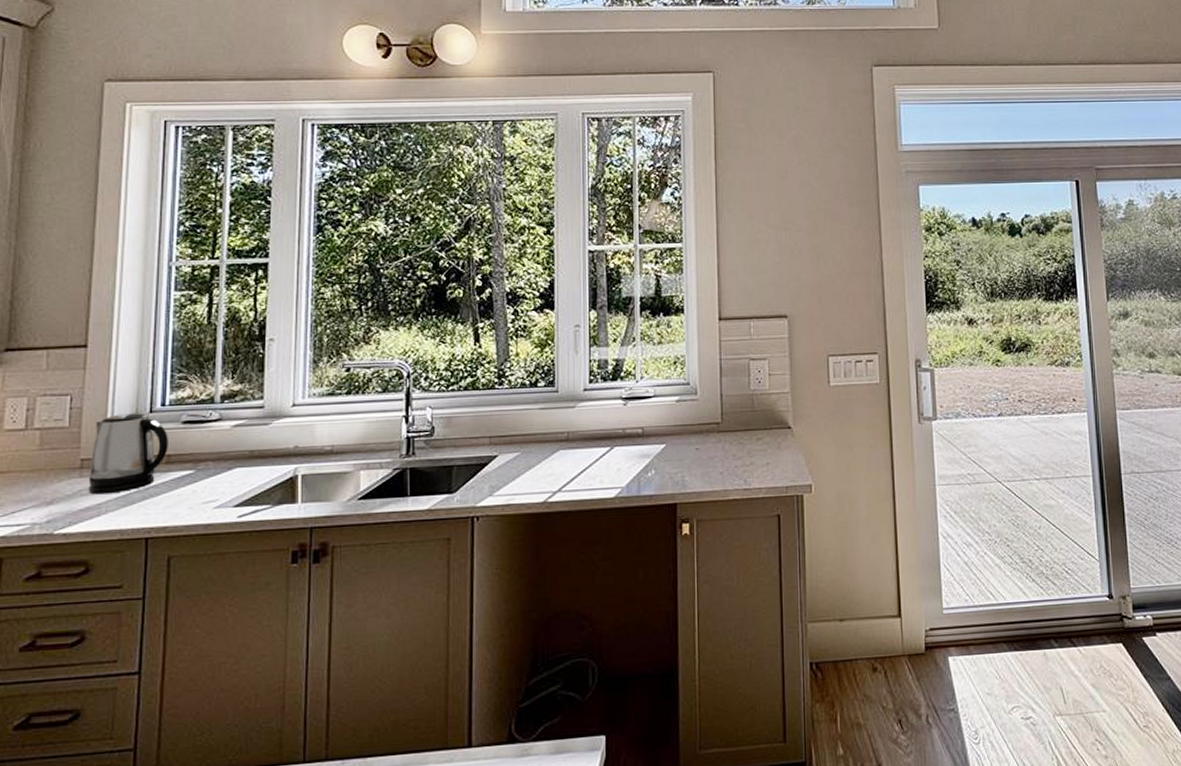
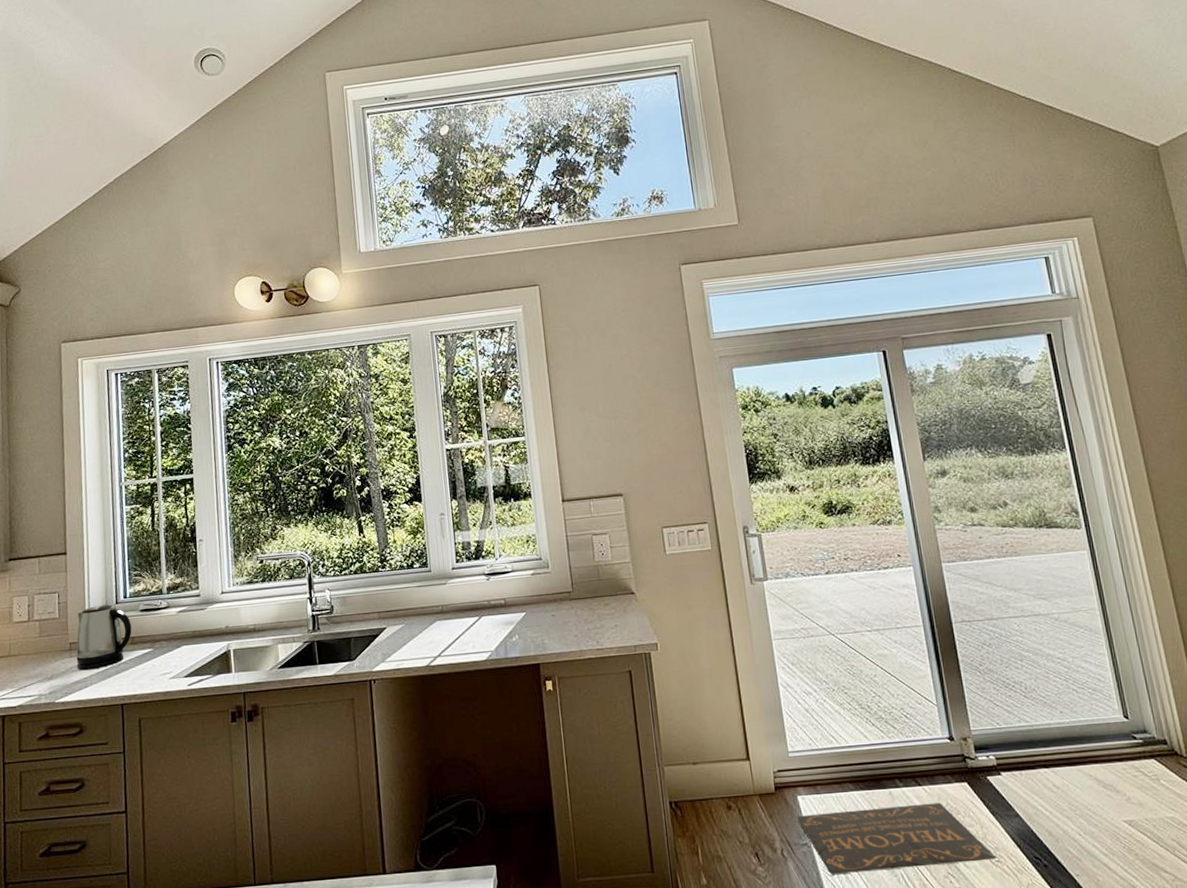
doormat: none [945,664,1146,742] -> present [796,802,998,874]

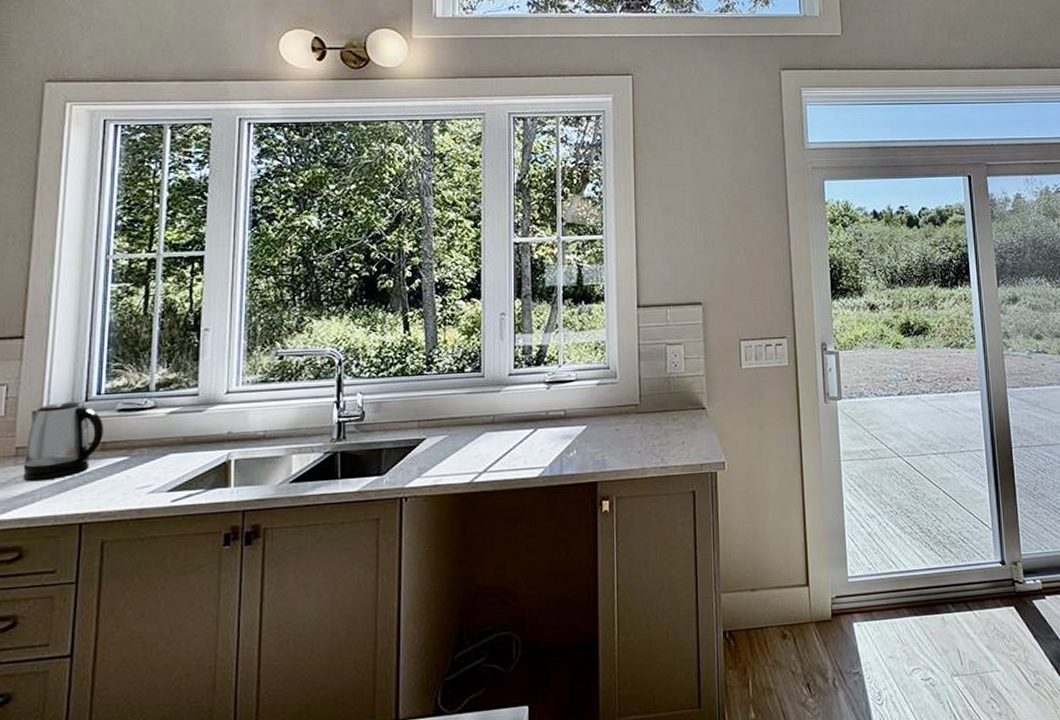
doormat: present [796,802,998,874] -> none [850,627,1037,703]

